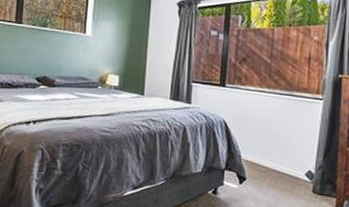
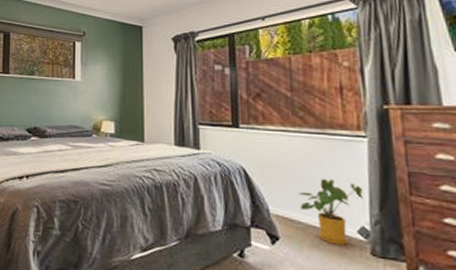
house plant: none [265,132,313,185] -> present [298,178,363,245]

